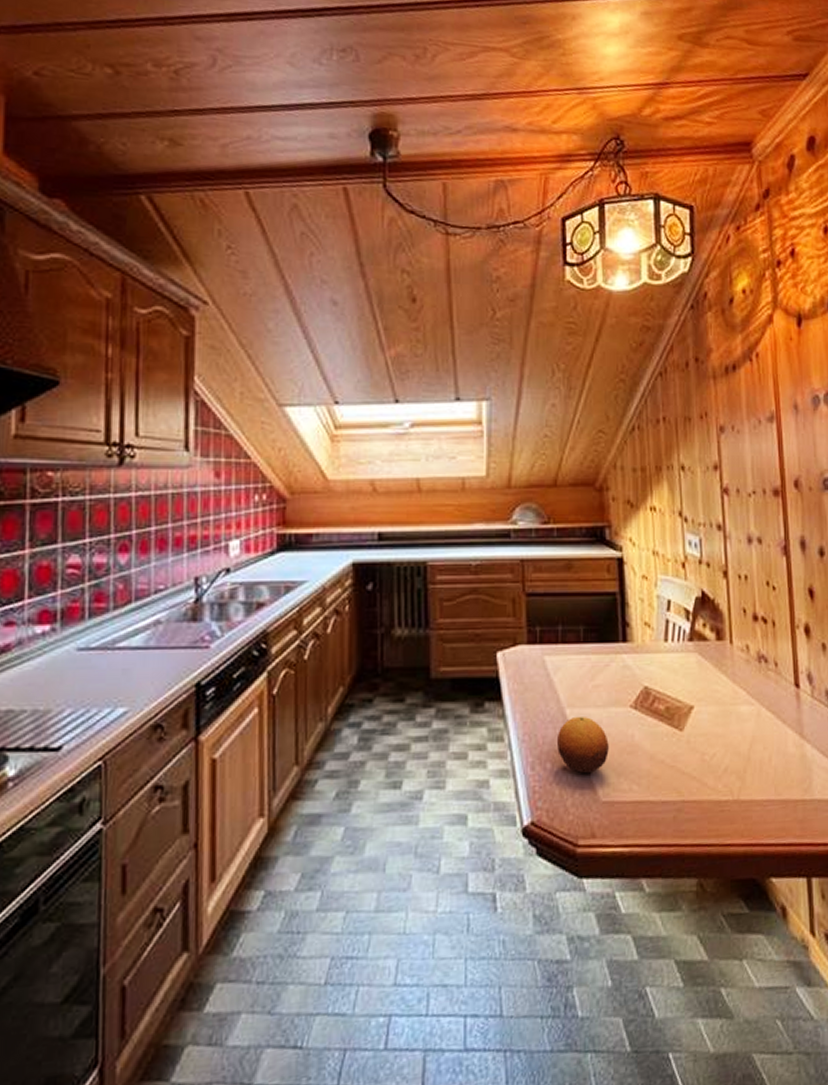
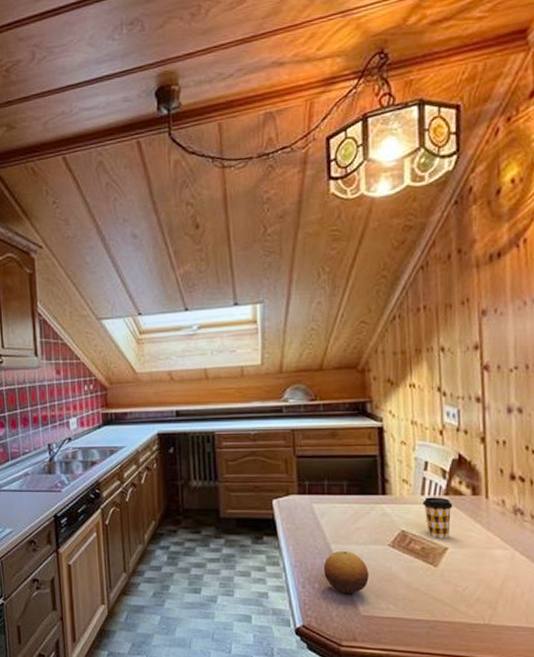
coffee cup: none [666,643,697,695] -> present [422,497,453,539]

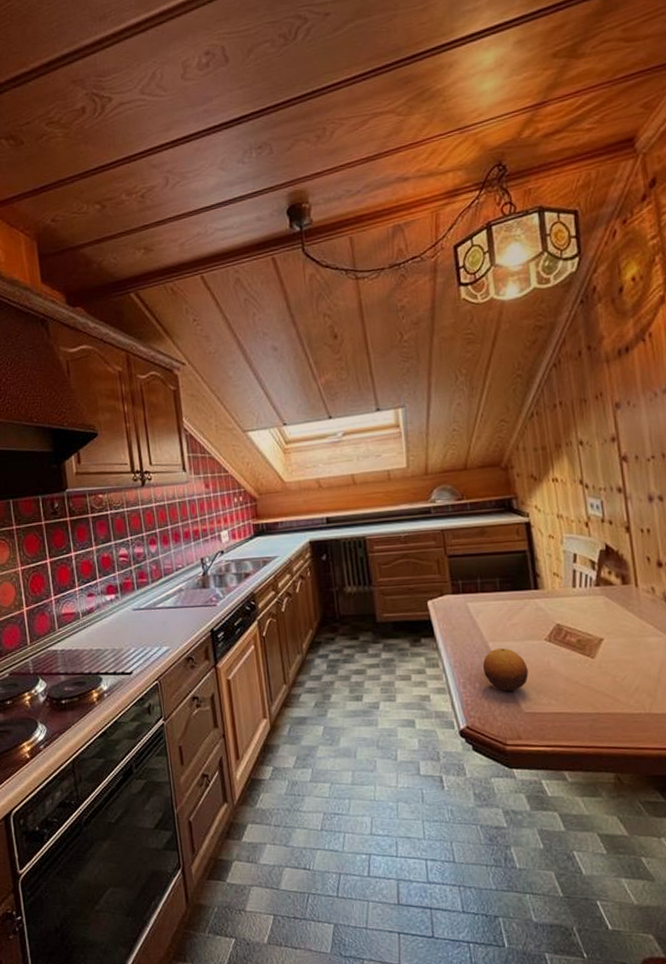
coffee cup: present [422,497,453,539] -> none [575,588,604,630]

